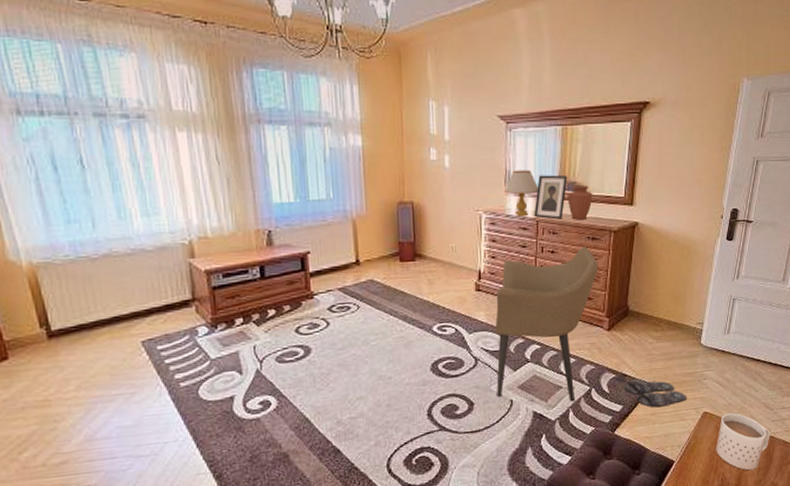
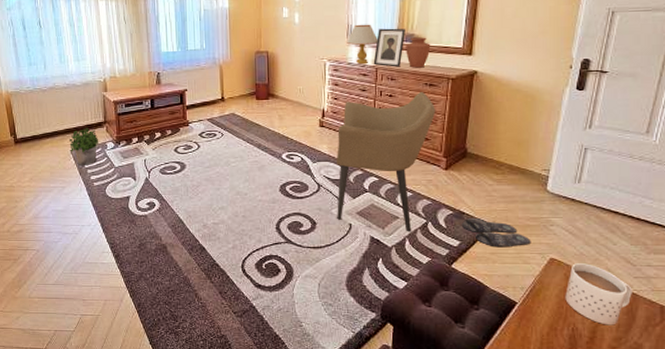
potted plant: none [138,308,186,362] -> present [69,127,99,166]

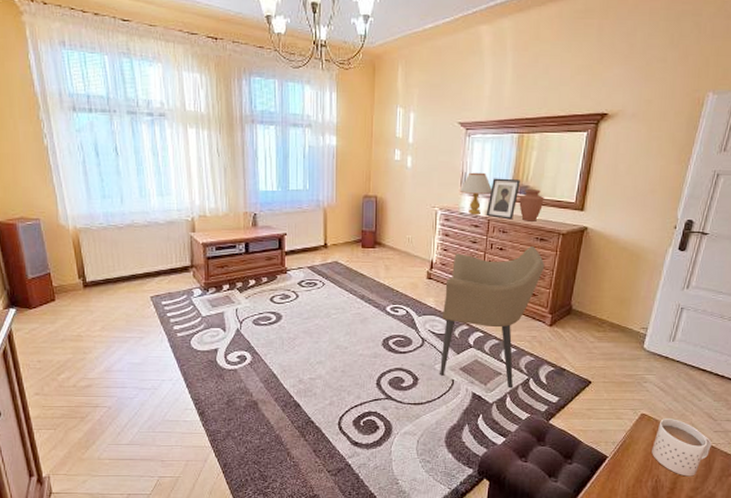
potted plant: present [69,127,99,166] -> none [149,271,185,315]
slippers: present [462,218,531,248] -> none [562,375,626,404]

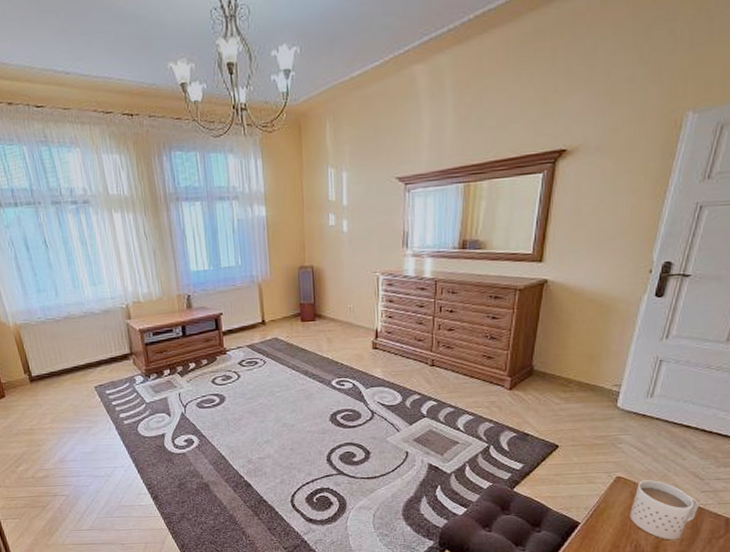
armchair: present [440,245,545,388] -> none [391,304,501,457]
table lamp: present [460,172,492,214] -> none [402,230,438,276]
picture frame: present [486,178,521,220] -> none [432,234,470,279]
vase: present [519,189,544,221] -> none [469,243,497,279]

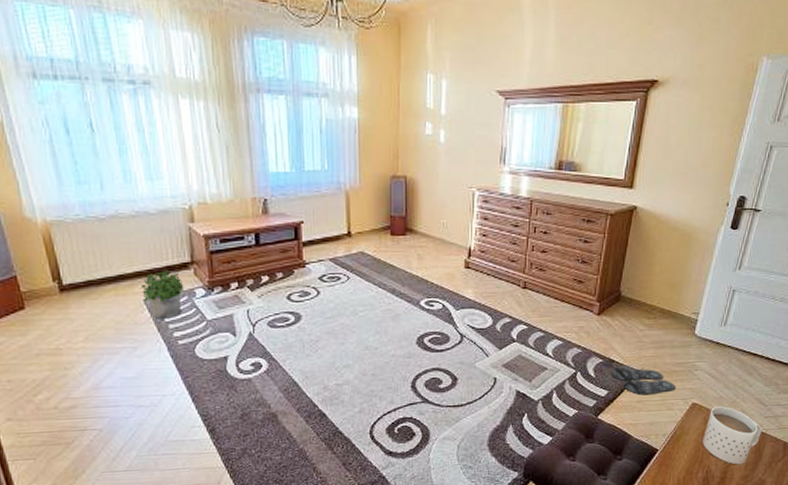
potted plant: none [92,360,127,404] -> present [141,269,185,320]
slippers: none [526,439,598,469] -> present [611,366,676,395]

